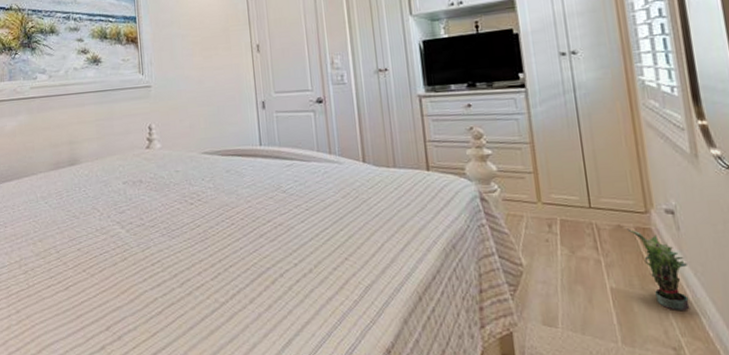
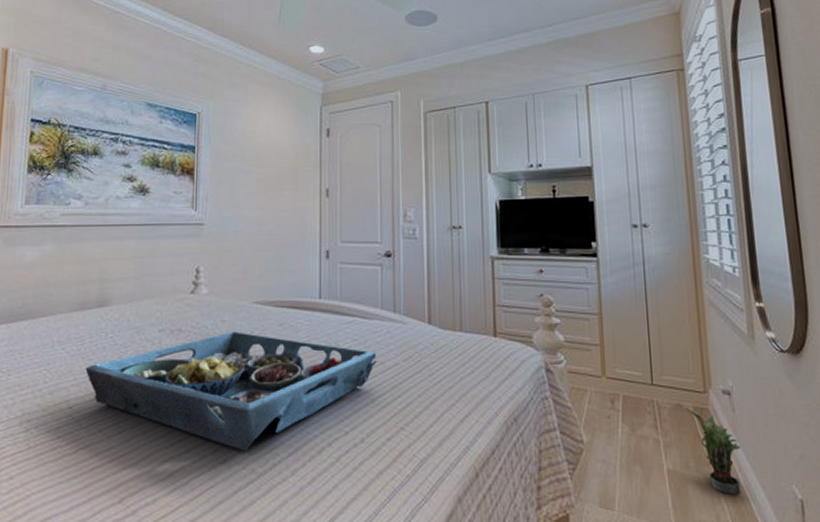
serving tray: none [66,180,318,284] -> present [85,331,377,451]

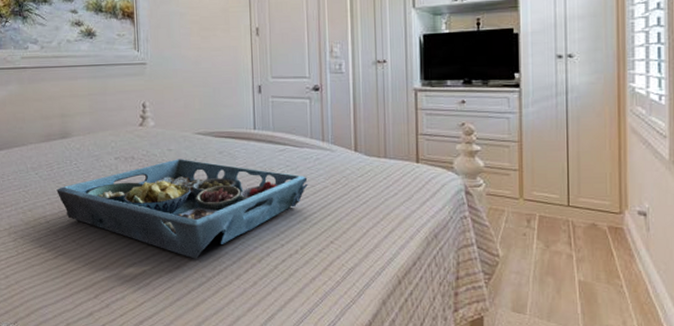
potted plant: present [686,408,741,494] -> none [601,227,653,304]

